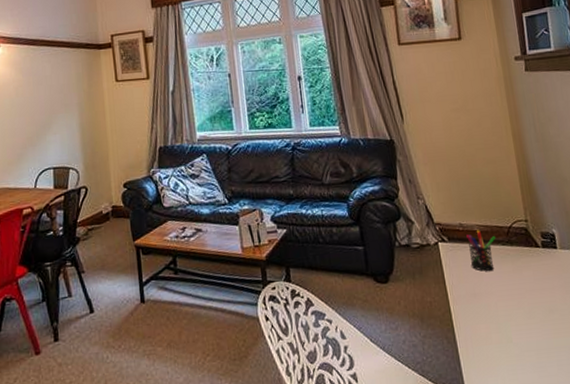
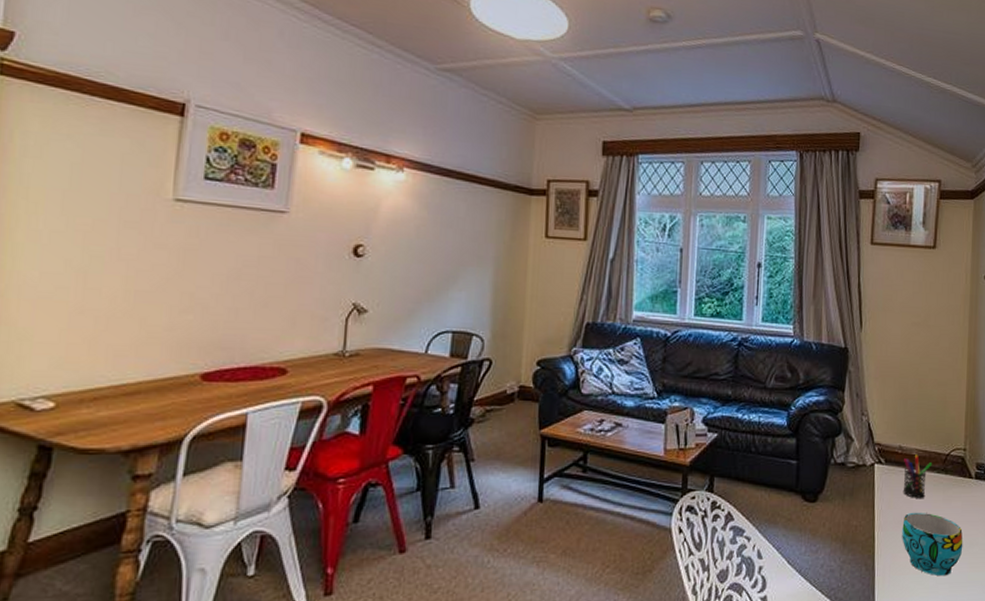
cup: none [476,284,543,344] -> present [902,512,963,577]

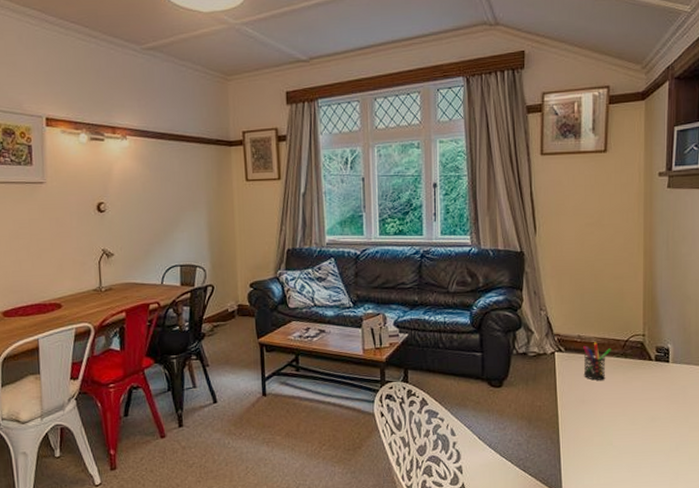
cup: present [902,512,963,577] -> none [584,392,645,447]

